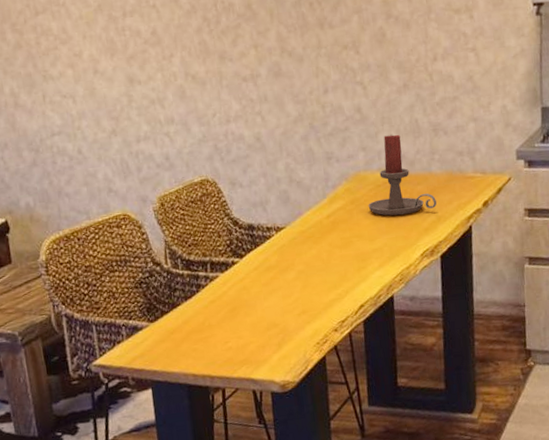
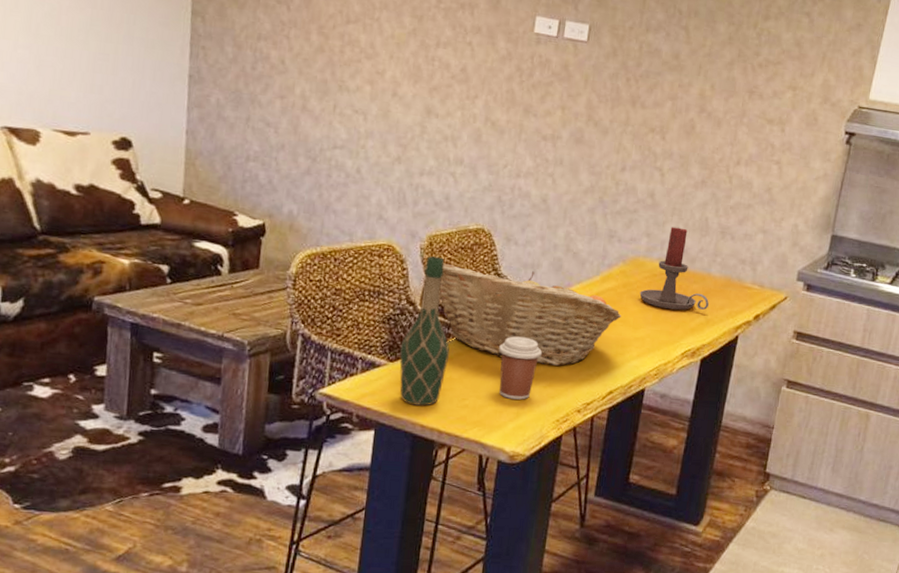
wine bottle: none [156,215,204,358] -> present [399,256,450,406]
fruit basket: none [178,208,356,297] -> present [438,264,622,366]
coffee cup: none [248,271,289,333] -> present [499,336,542,400]

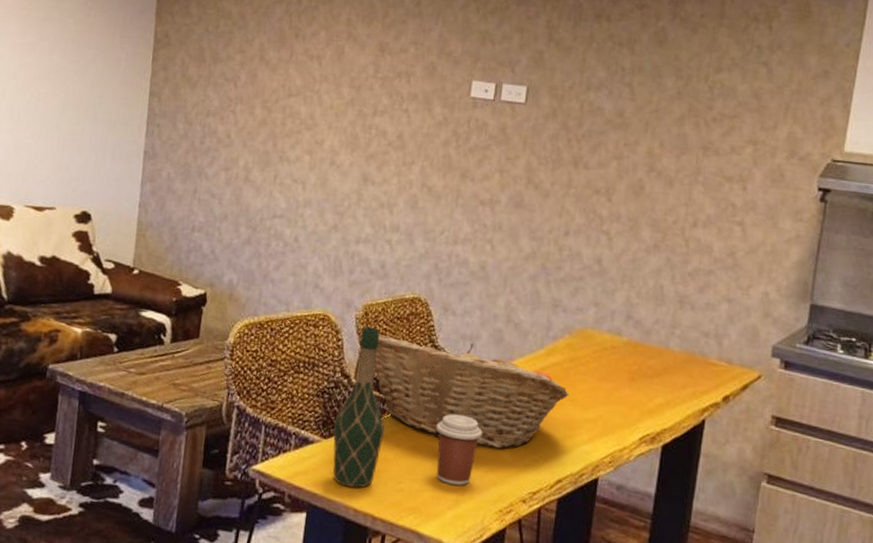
candle holder: present [639,227,709,310] -> none [589,295,668,389]

